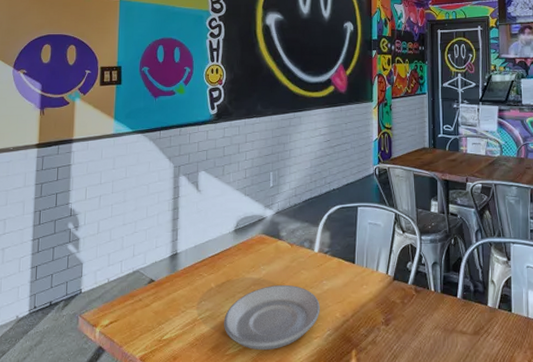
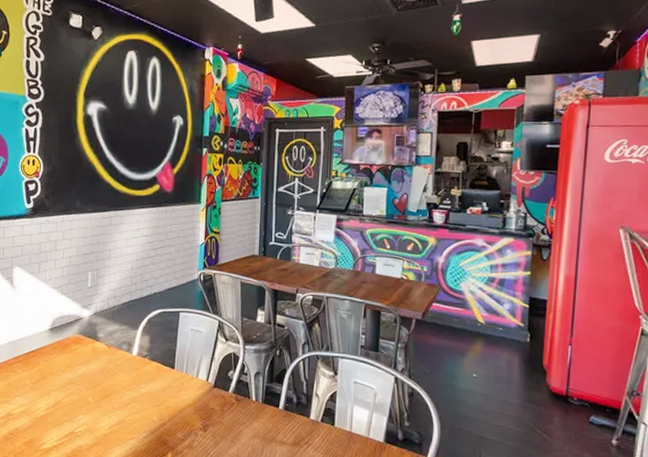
plate: present [224,284,320,351] -> none [38,385,137,448]

